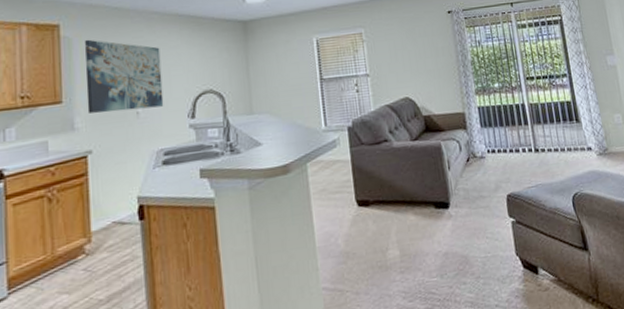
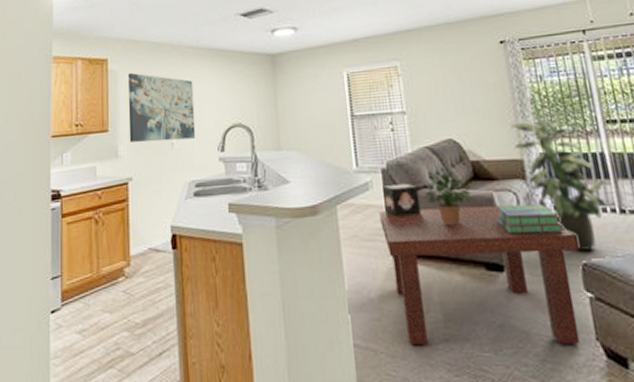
coffee table: none [346,151,505,280] -> present [379,204,581,345]
decorative box: none [349,138,382,170] -> present [383,183,421,217]
potted plant: none [384,124,426,174] -> present [424,169,474,226]
stack of books: none [443,149,495,175] -> present [496,204,565,234]
indoor plant: none [454,71,526,185] -> present [509,112,607,251]

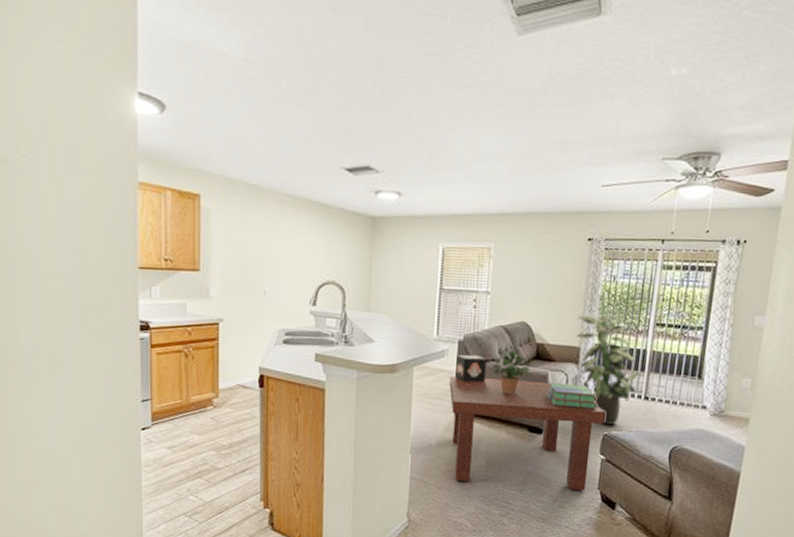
wall art: present [128,72,196,142] -> none [221,213,290,290]

